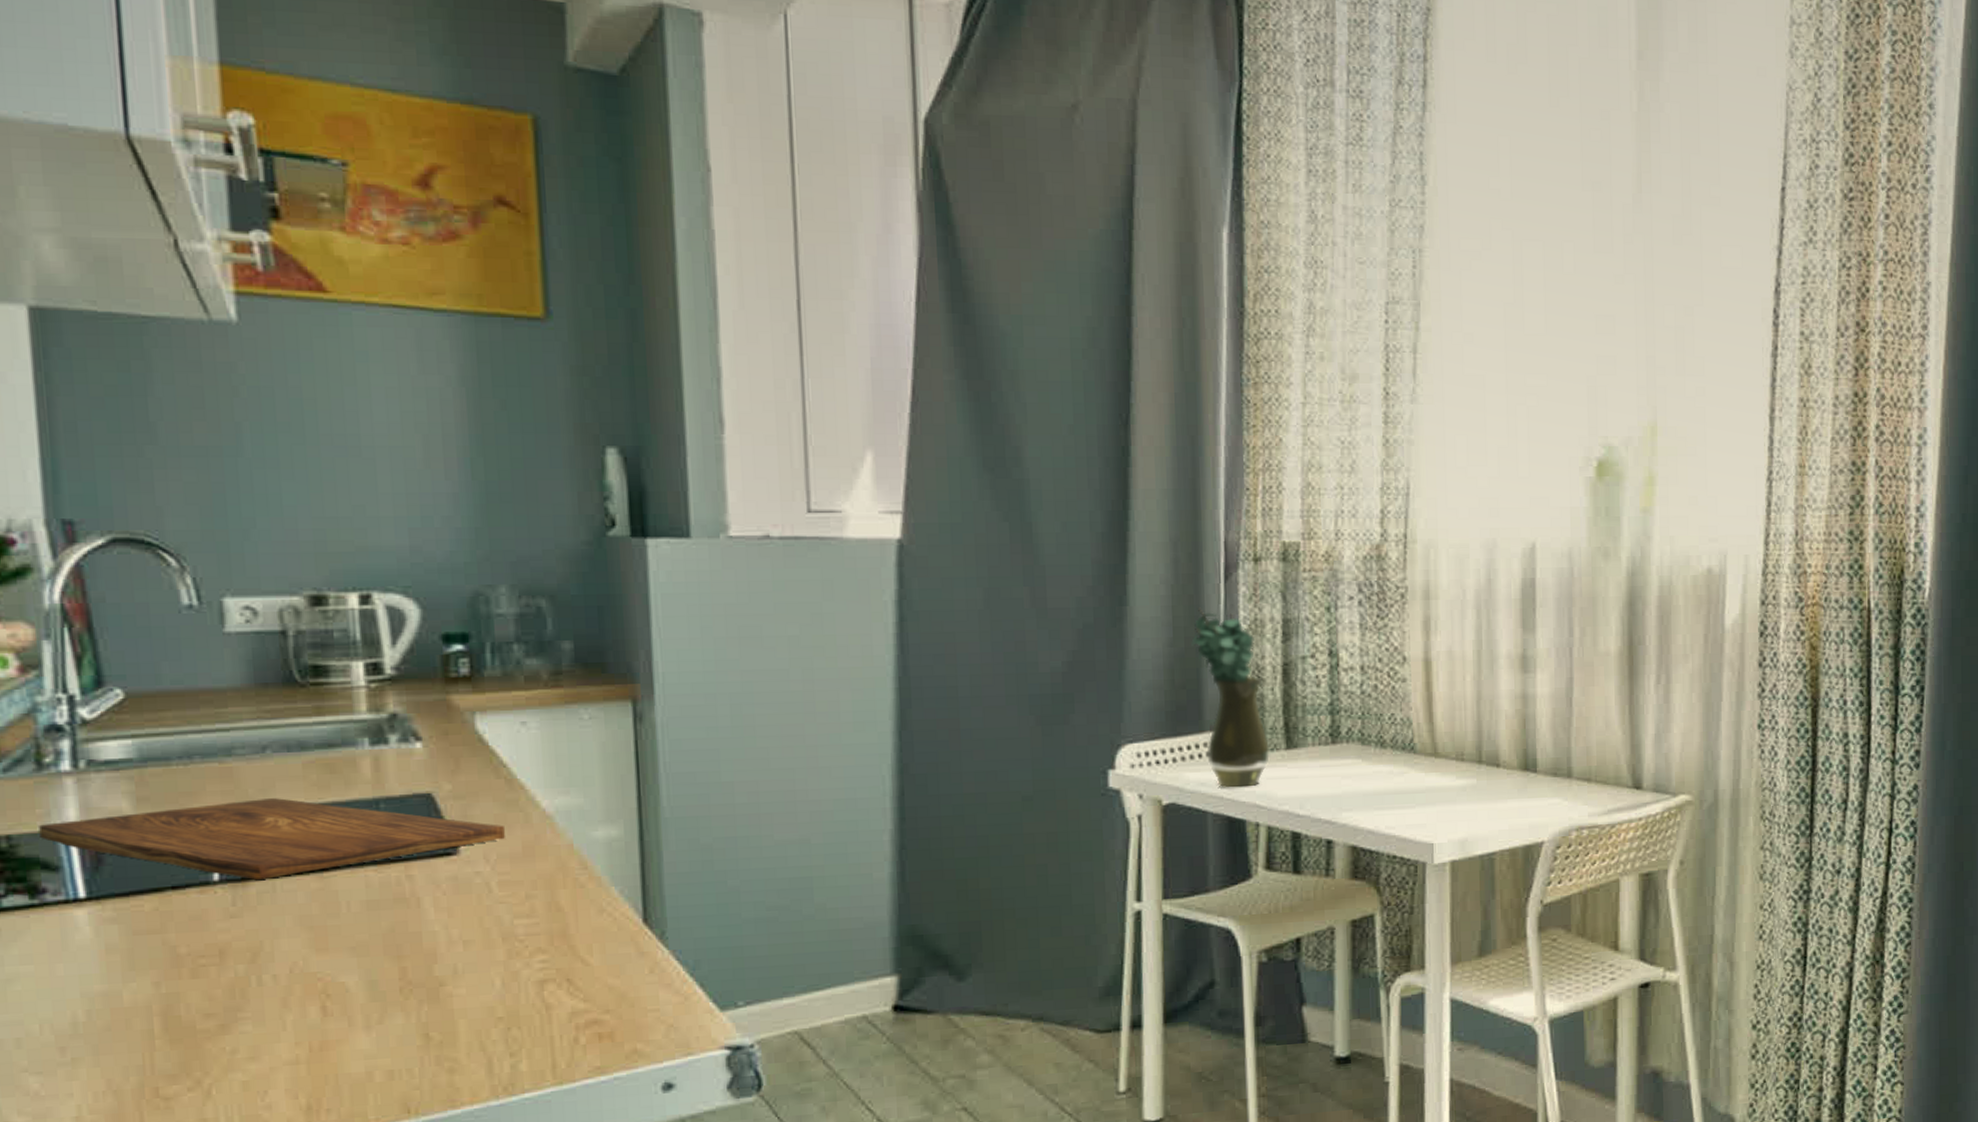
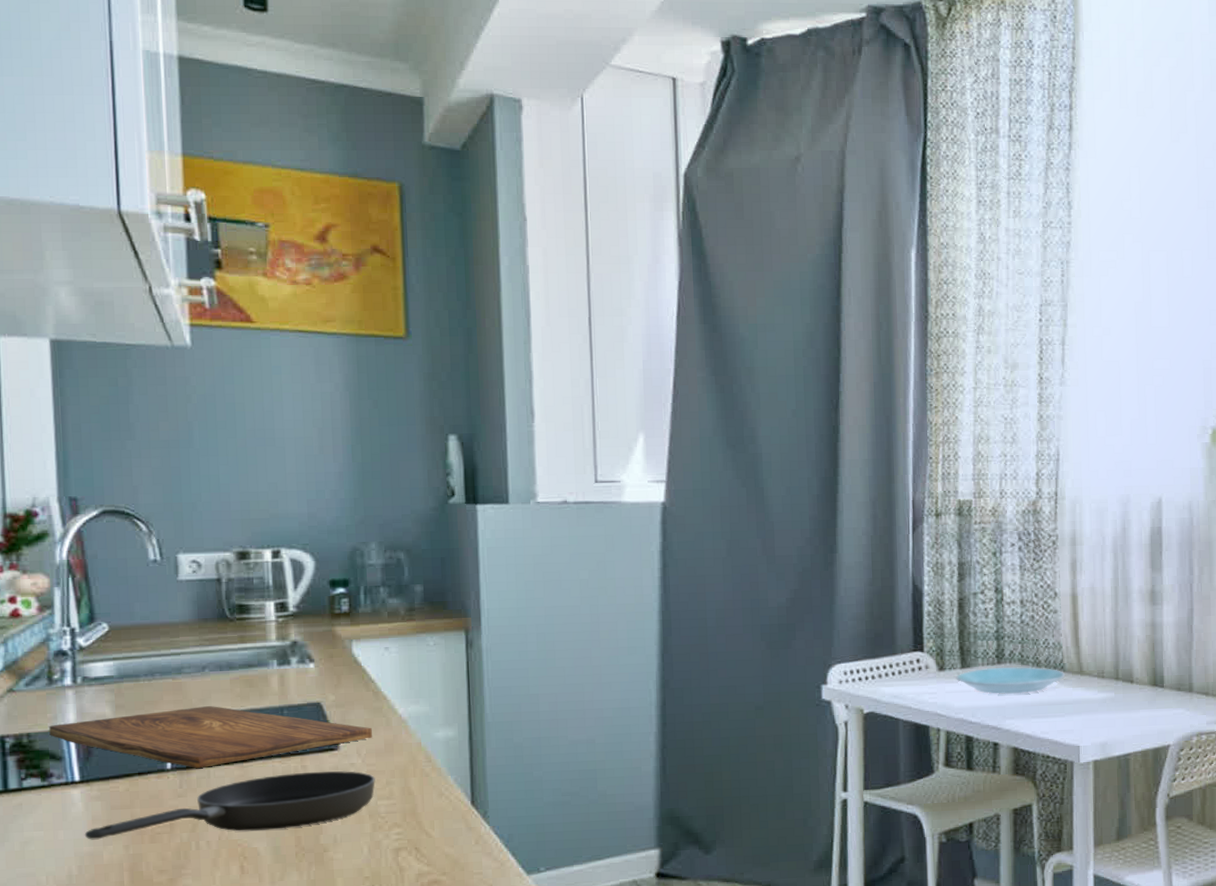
frying pan: none [94,881,510,976] -> present [84,771,375,840]
vase: present [1191,607,1270,788] -> none [886,554,948,700]
plate: none [1279,747,1416,782] -> present [956,667,1066,695]

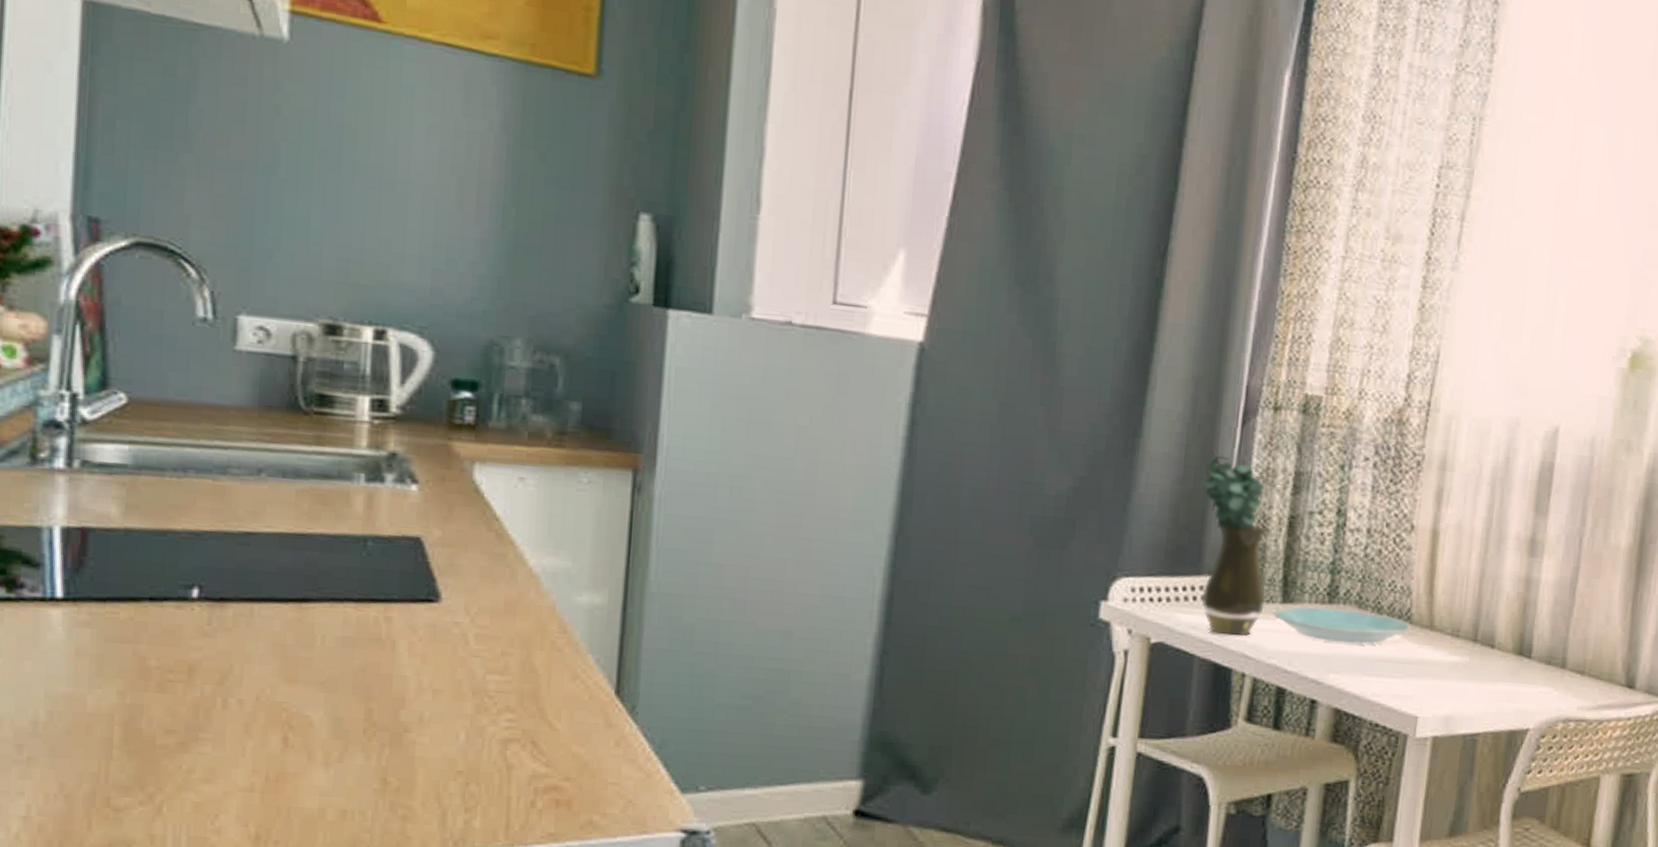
cutting board: present [49,706,372,768] -> none [25,518,489,603]
frying pan: present [84,771,375,840] -> none [61,623,486,696]
vase: none [886,554,948,700] -> present [1200,449,1267,637]

